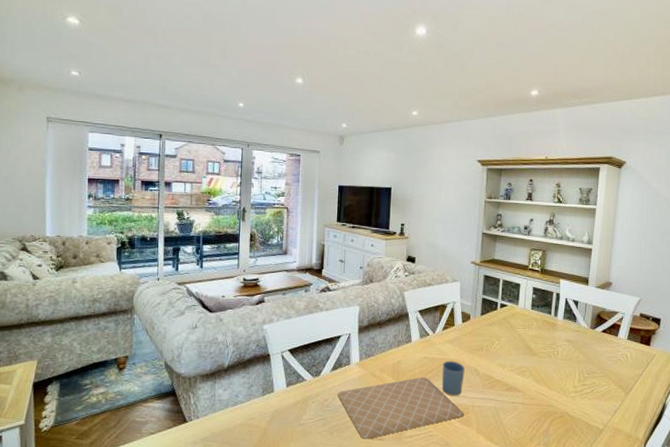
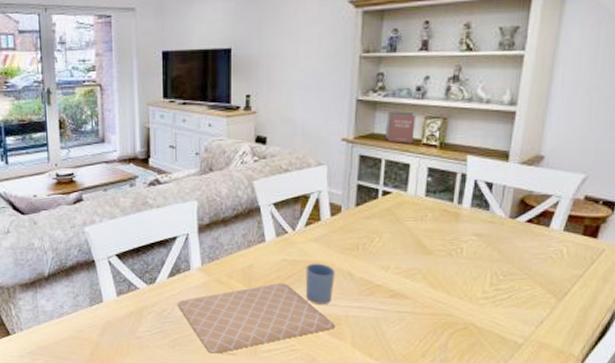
books: none [503,244,524,268] -> present [386,112,416,144]

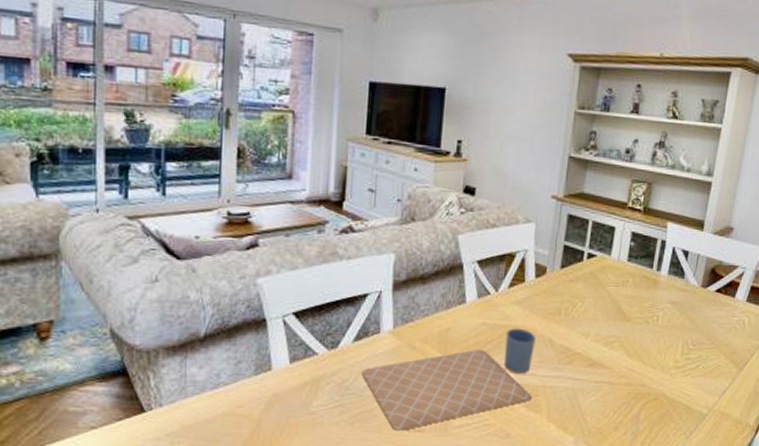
books: present [386,112,416,144] -> none [594,172,623,206]

